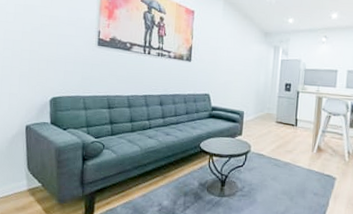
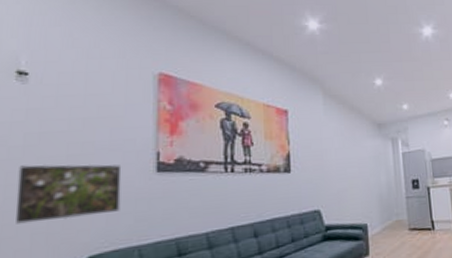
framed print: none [10,27,75,70] -> present [15,164,122,224]

